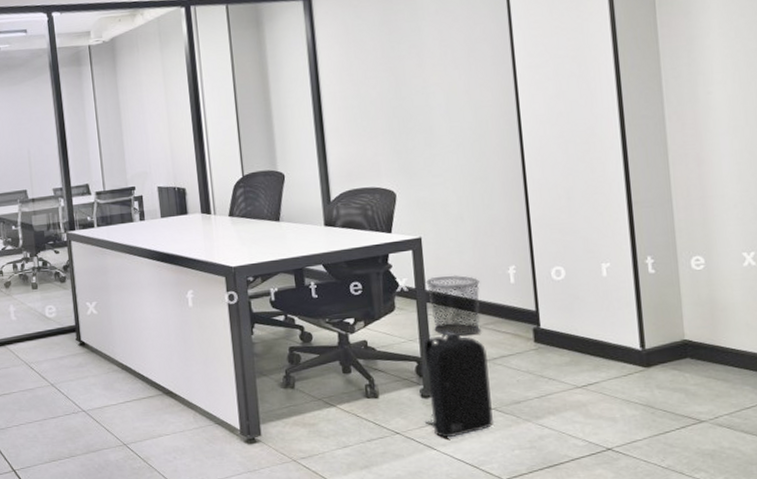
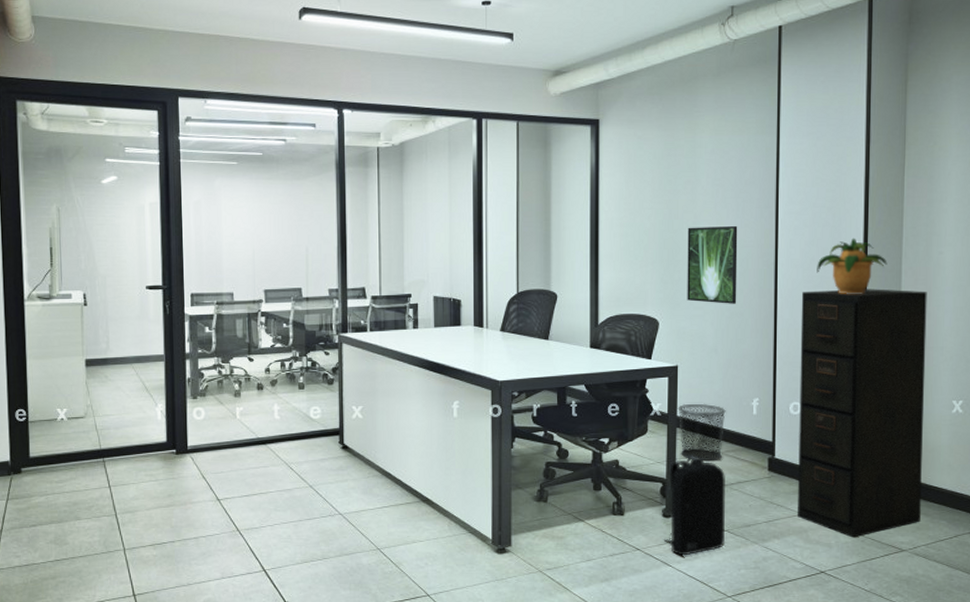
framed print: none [417,87,480,170] -> present [687,226,738,304]
filing cabinet: none [551,136,719,410] -> present [798,289,927,538]
potted plant: none [565,86,647,148] -> present [817,237,888,294]

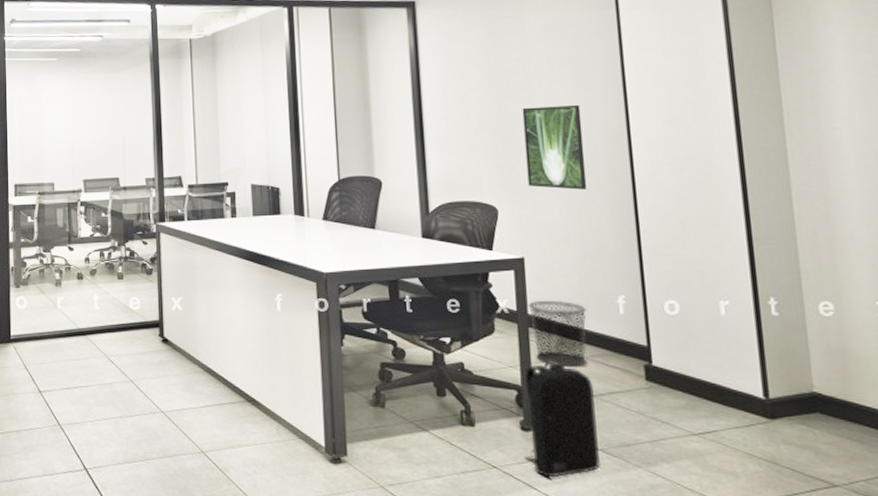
filing cabinet: present [798,289,927,538] -> none [664,170,854,467]
potted plant: present [817,237,888,294] -> none [679,114,768,177]

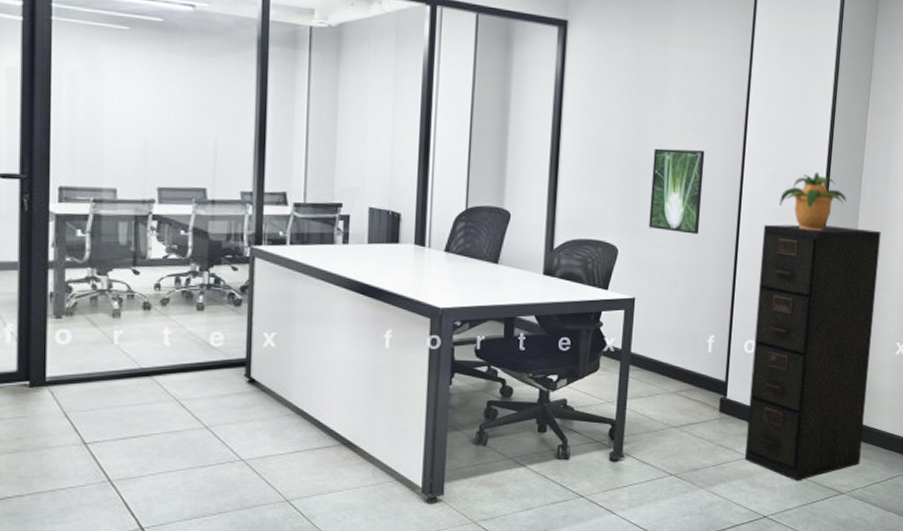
backpack: present [524,358,601,478] -> none [608,394,676,503]
trash can: present [528,300,587,367] -> none [632,339,681,402]
filing cabinet: none [664,170,854,467] -> present [745,224,881,481]
potted plant: none [679,114,768,177] -> present [779,171,847,230]

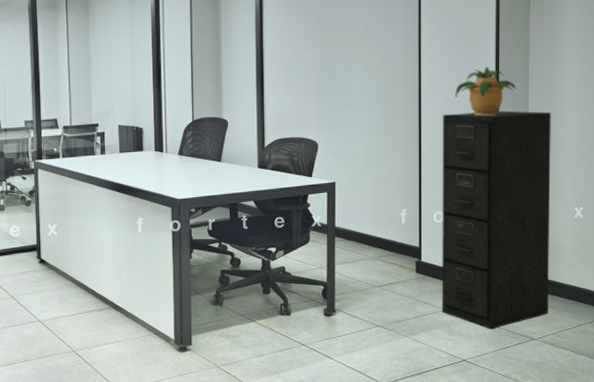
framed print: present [649,148,705,234] -> none [342,58,386,127]

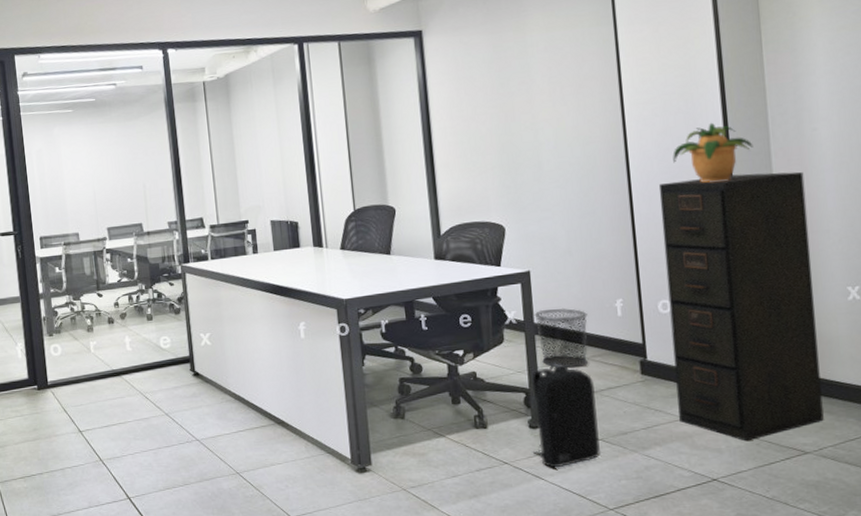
backpack: none [325,260,380,350] -> present [532,361,601,468]
trash can: none [336,214,378,266] -> present [534,308,588,368]

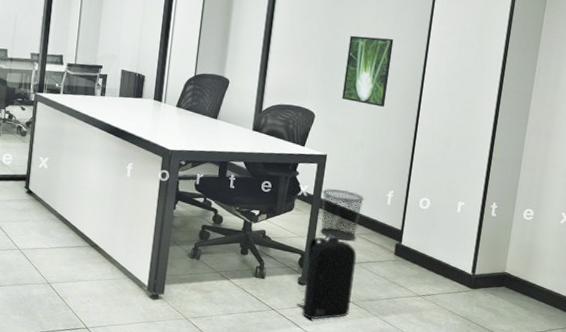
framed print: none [526,123,588,204] -> present [342,35,394,107]
filing cabinet: present [658,171,824,442] -> none [415,103,552,321]
potted plant: present [673,122,754,183] -> none [458,61,521,111]

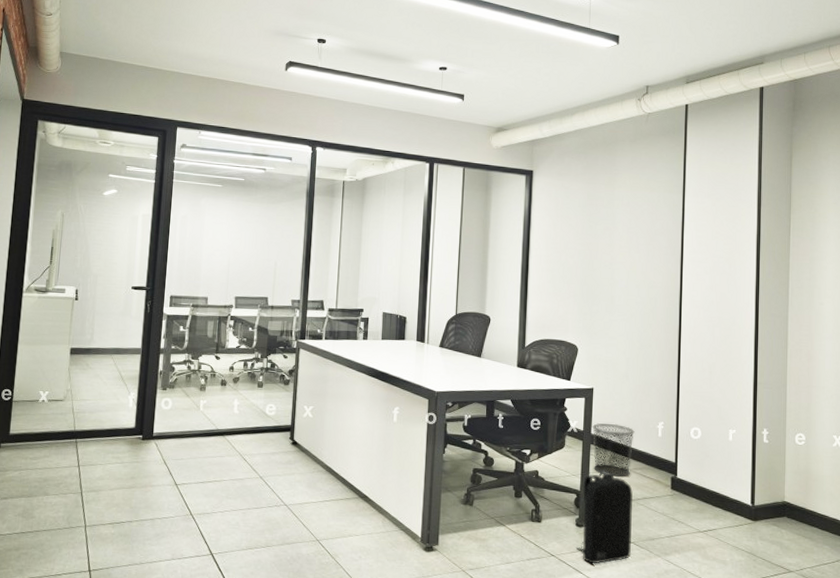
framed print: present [342,35,394,107] -> none [603,267,648,337]

